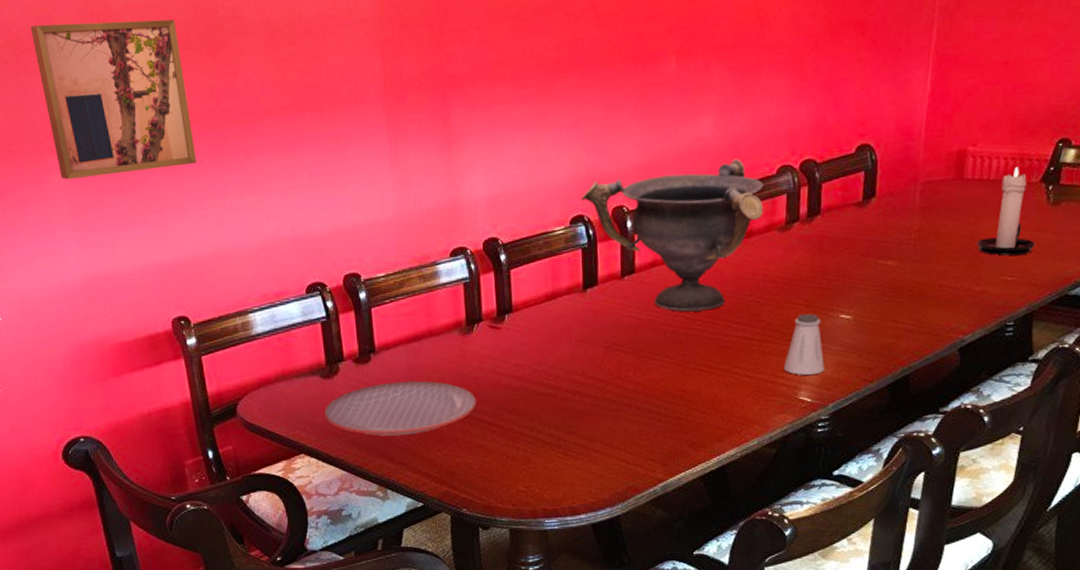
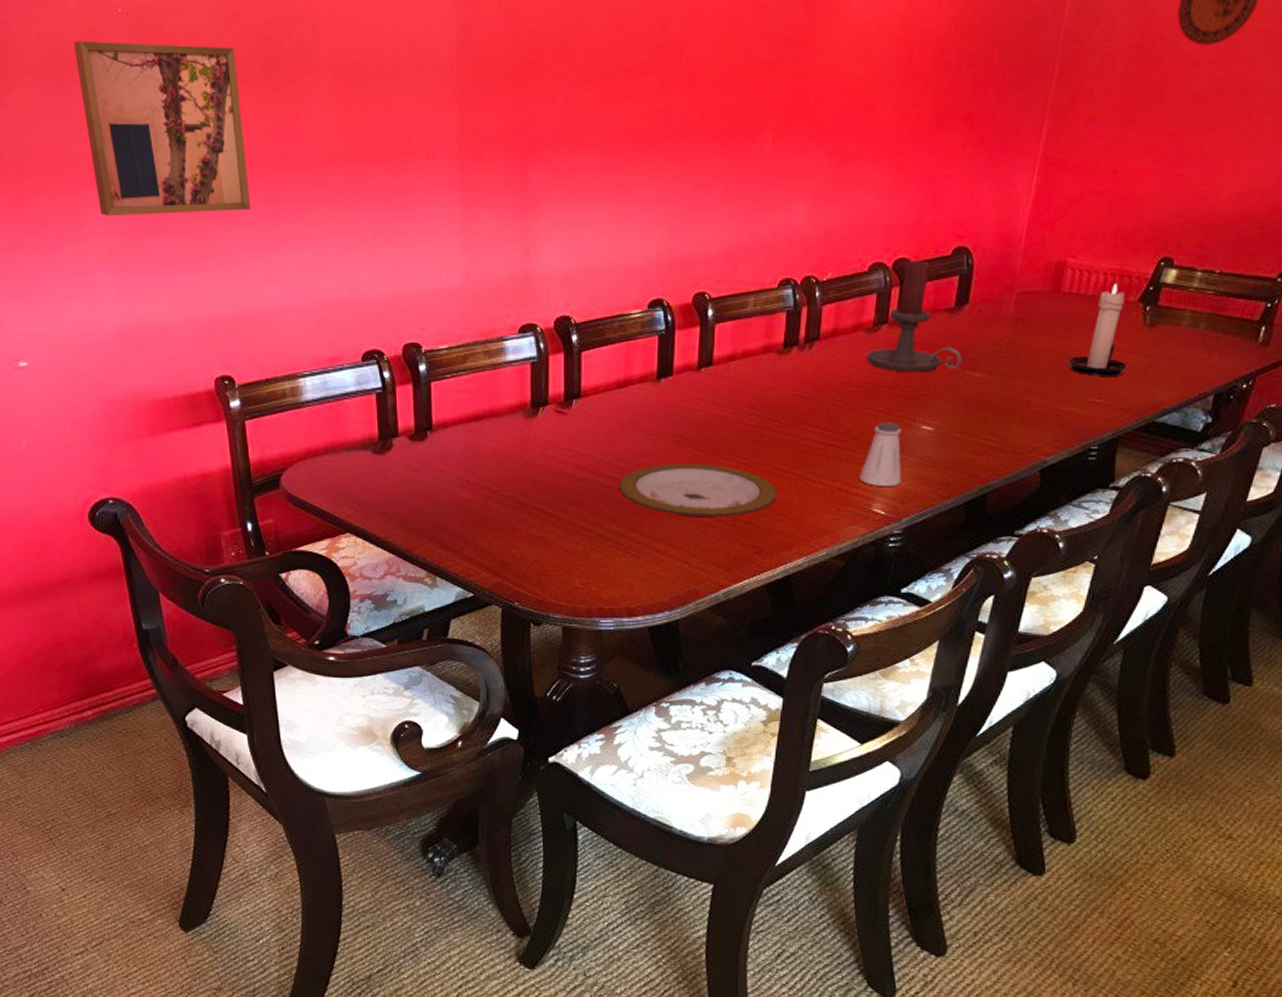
plate: present [324,380,477,436] -> none [374,463,537,521]
plate: none [554,365,706,417] -> present [619,463,777,518]
decorative bowl: present [581,159,764,312] -> none [661,251,854,411]
candle holder: none [780,159,874,266] -> present [865,259,962,373]

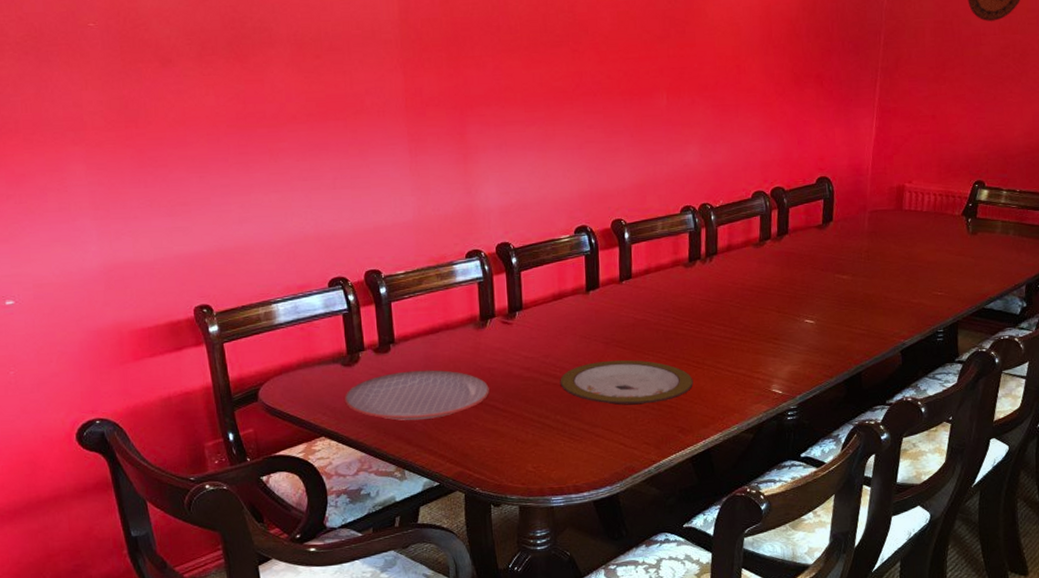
wall art: present [73,41,251,217] -> none [53,21,222,171]
plate: none [374,463,537,521] -> present [345,369,490,421]
saltshaker: present [859,422,902,487] -> none [758,318,793,371]
candle holder: present [865,259,962,373] -> none [755,187,832,278]
candle holder: present [1067,284,1128,376] -> none [913,202,959,274]

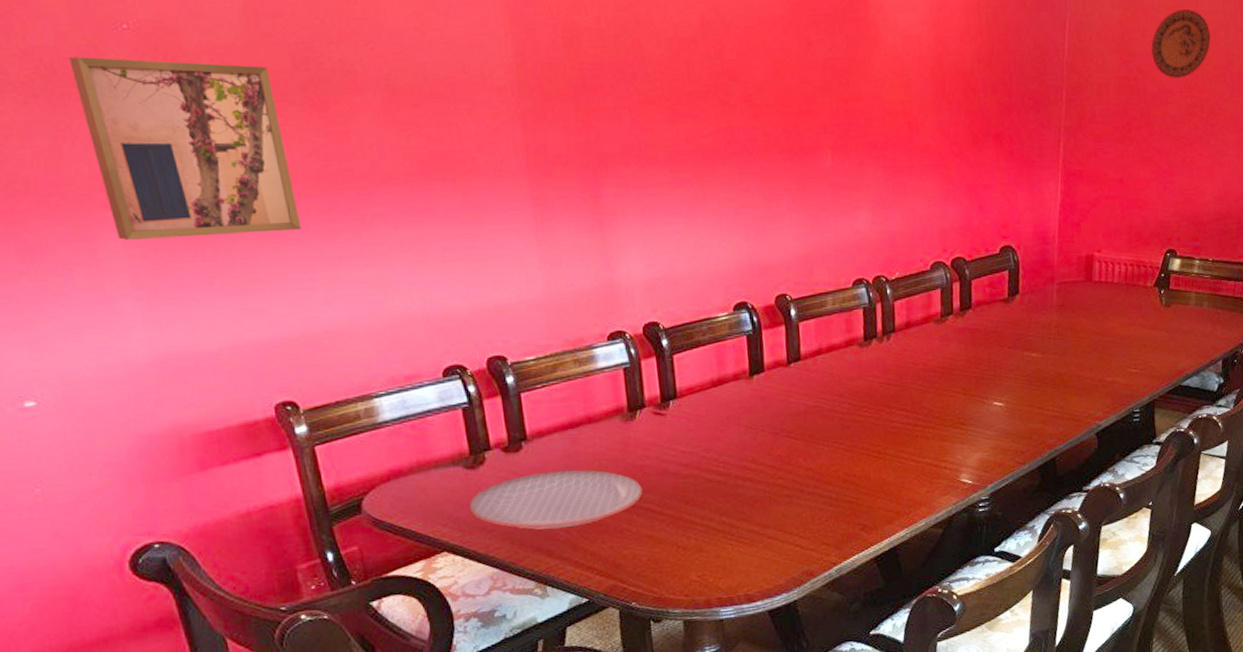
wall art: none [53,21,222,171] -> present [69,57,302,241]
plate: present [560,359,693,406] -> none [724,451,875,503]

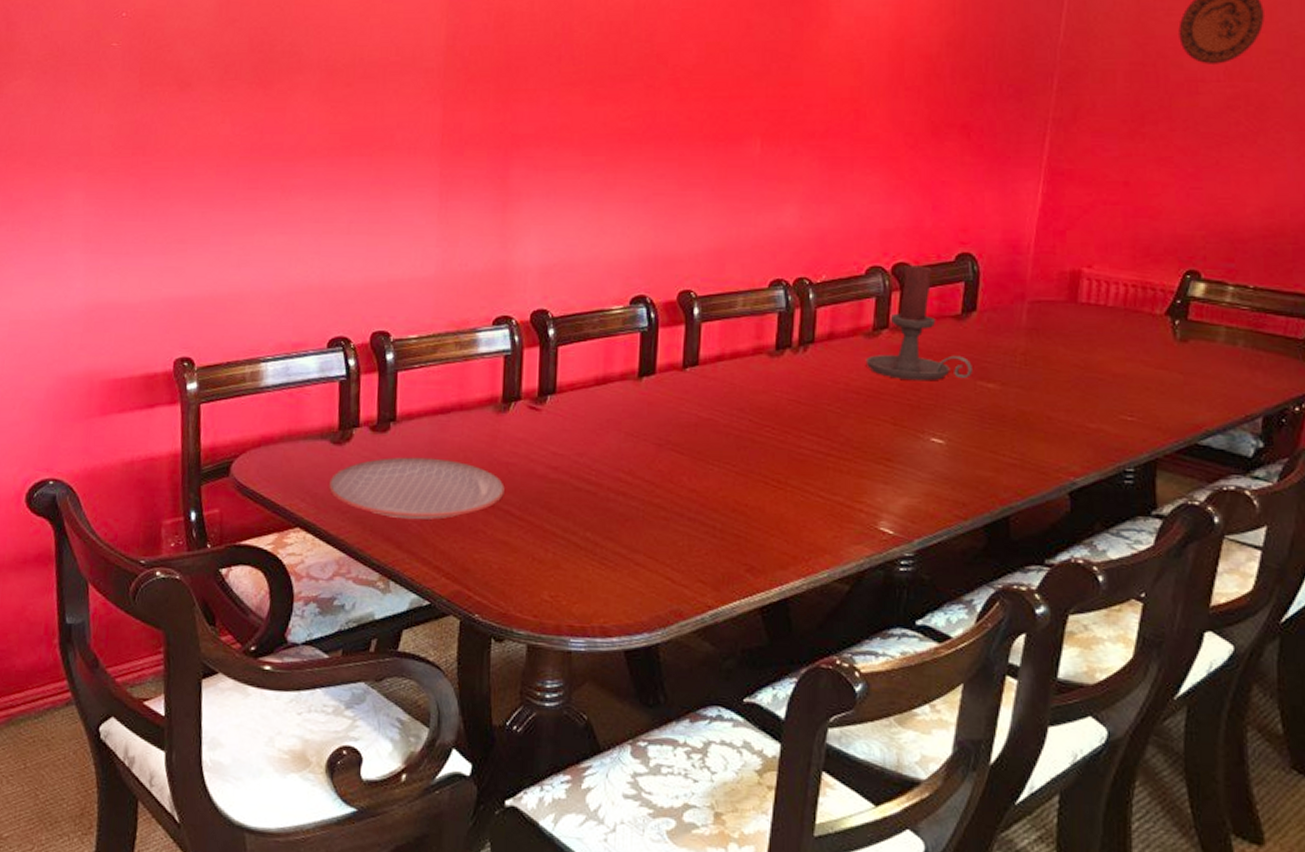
wall art: present [69,57,302,241] -> none [76,40,230,200]
candle holder: none [937,257,1020,357] -> present [865,264,972,381]

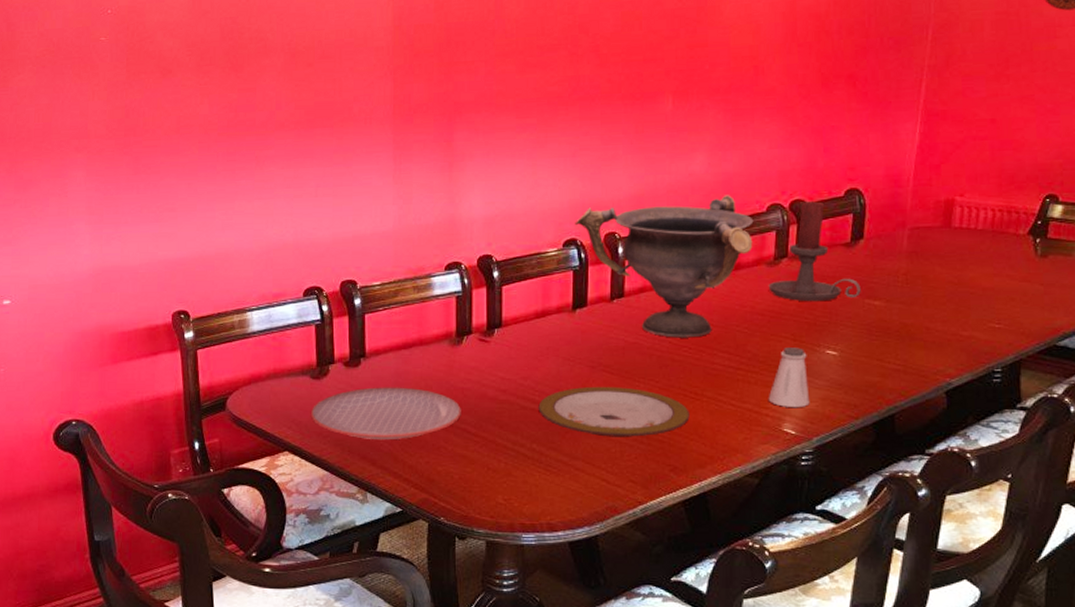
plate: none [594,467,771,529] -> present [538,386,690,437]
decorative bowl: none [644,254,850,416] -> present [575,195,754,338]
saltshaker: none [862,433,911,504] -> present [768,347,810,408]

